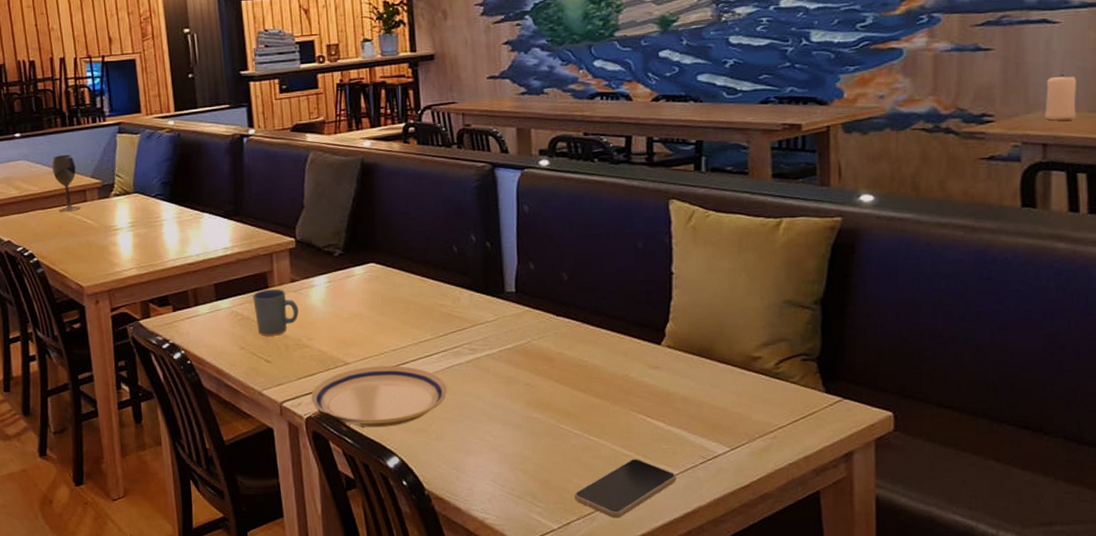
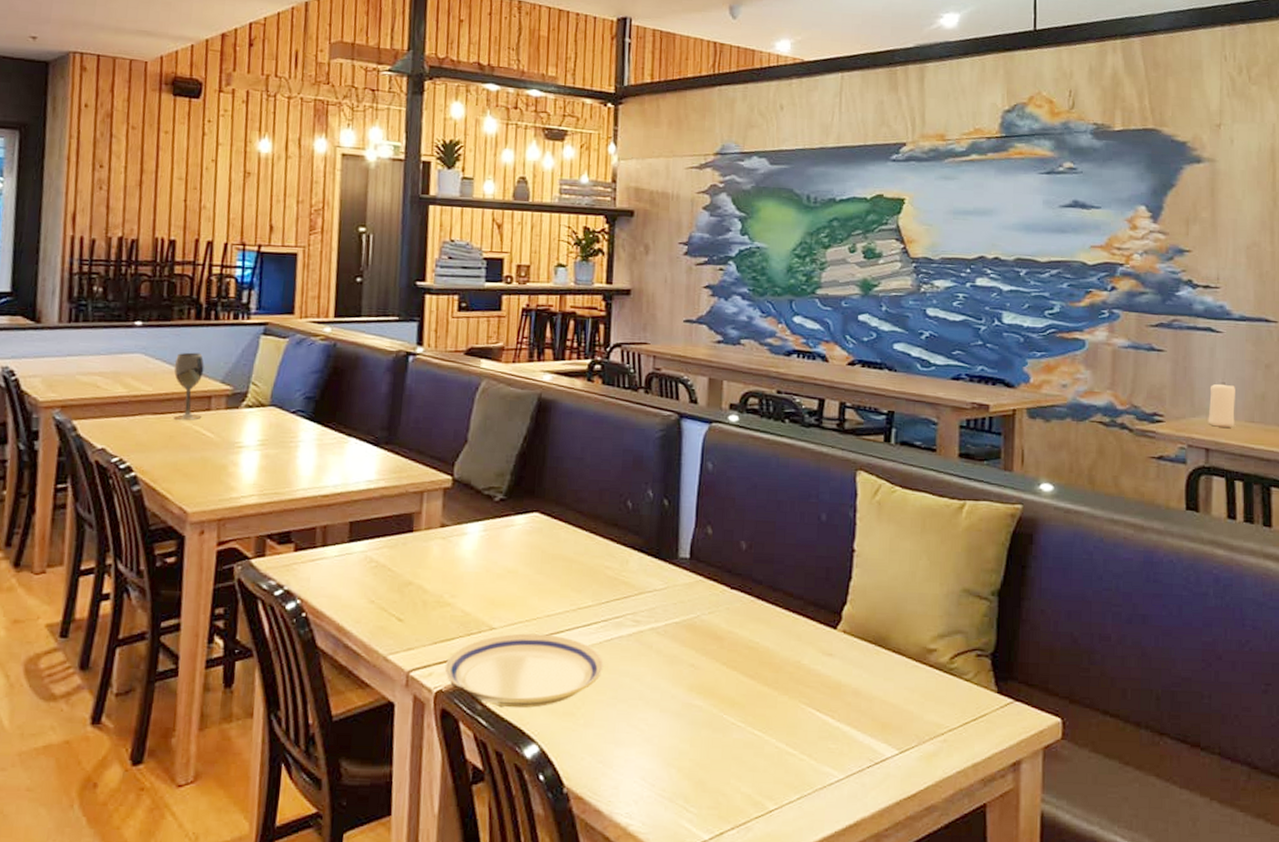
mug: present [253,289,299,336] -> none [392,533,445,590]
mobile phone: present [574,459,676,518] -> none [731,758,841,829]

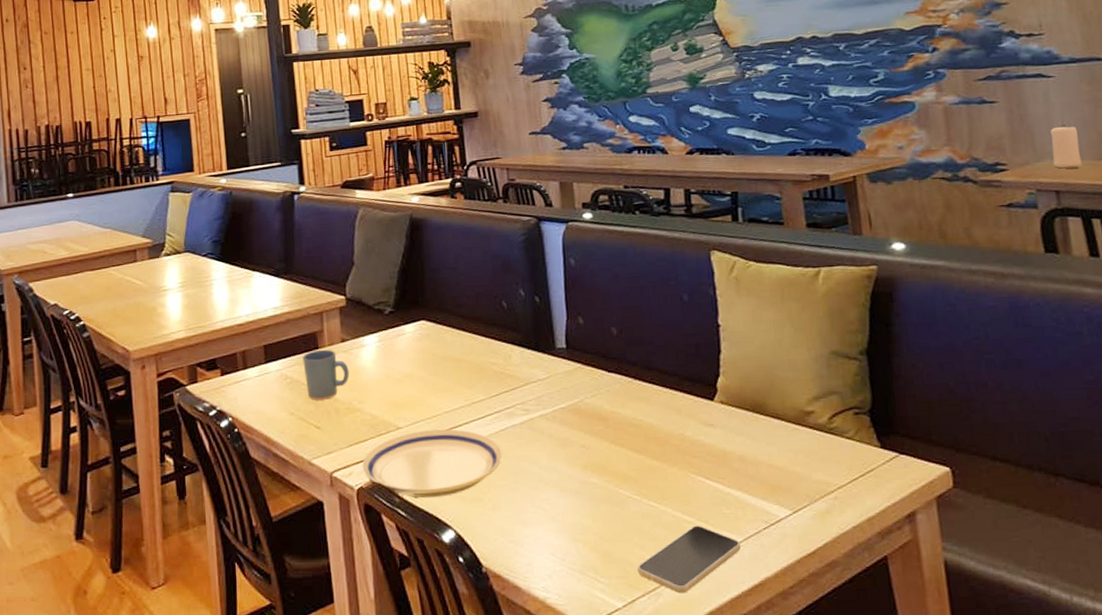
wine glass: present [173,352,204,421] -> none [103,214,131,274]
mug: none [392,533,445,590] -> present [303,349,349,400]
mobile phone: none [731,758,841,829] -> present [637,525,741,594]

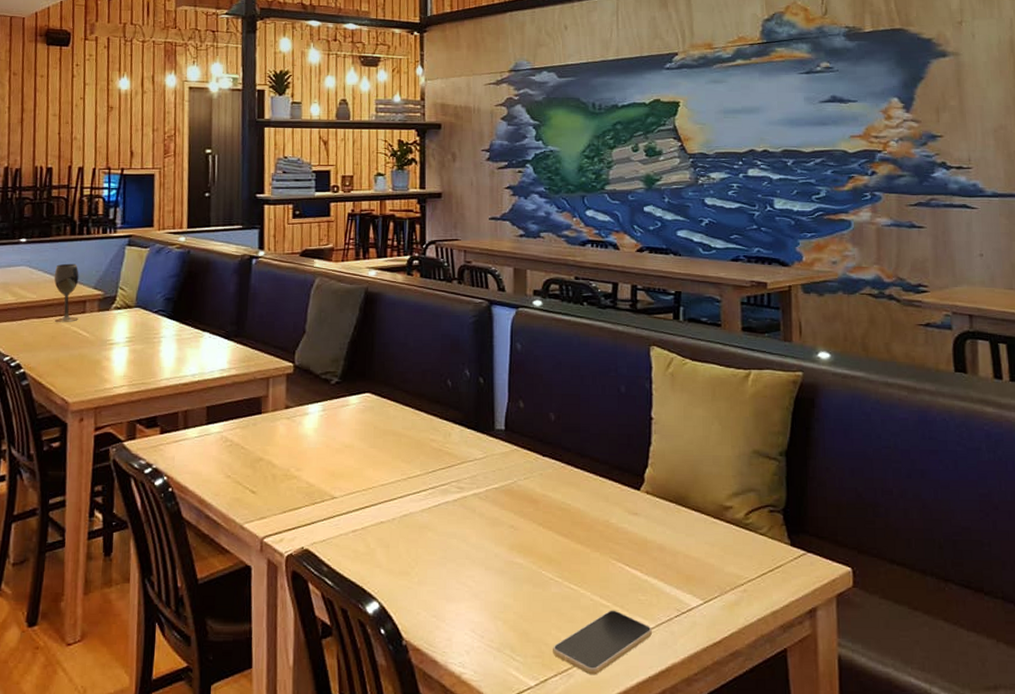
wine glass: none [103,214,131,274] -> present [53,263,79,323]
mug: present [303,349,349,400] -> none [244,414,290,465]
plate: present [362,429,502,498] -> none [293,501,433,569]
candle: present [1050,126,1082,169] -> none [969,255,995,295]

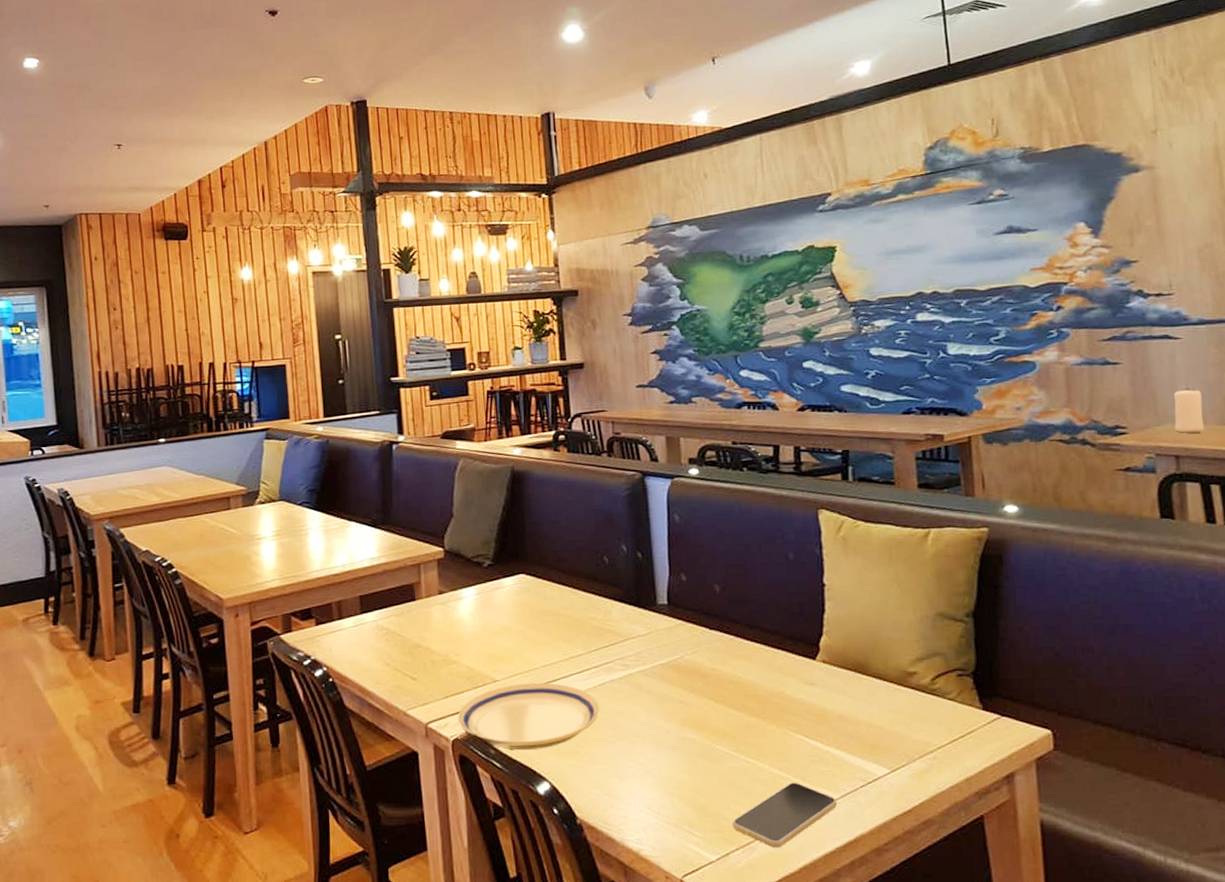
wine glass: present [53,263,79,323] -> none [195,460,224,521]
plate: none [293,501,433,569] -> present [457,683,600,751]
candle: none [969,255,995,295] -> present [1173,389,1205,433]

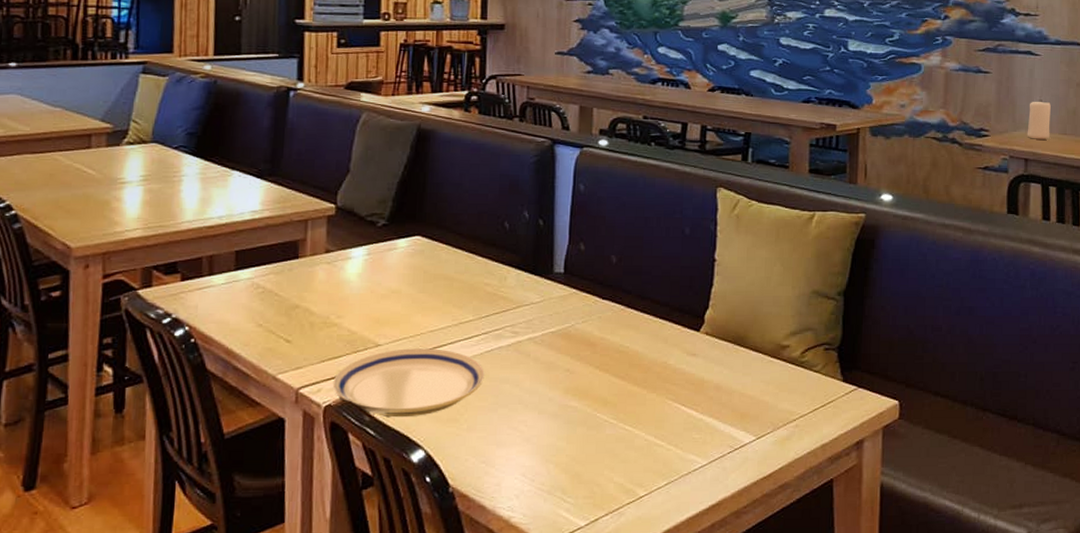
mobile phone: present [733,782,837,848] -> none [605,449,704,513]

